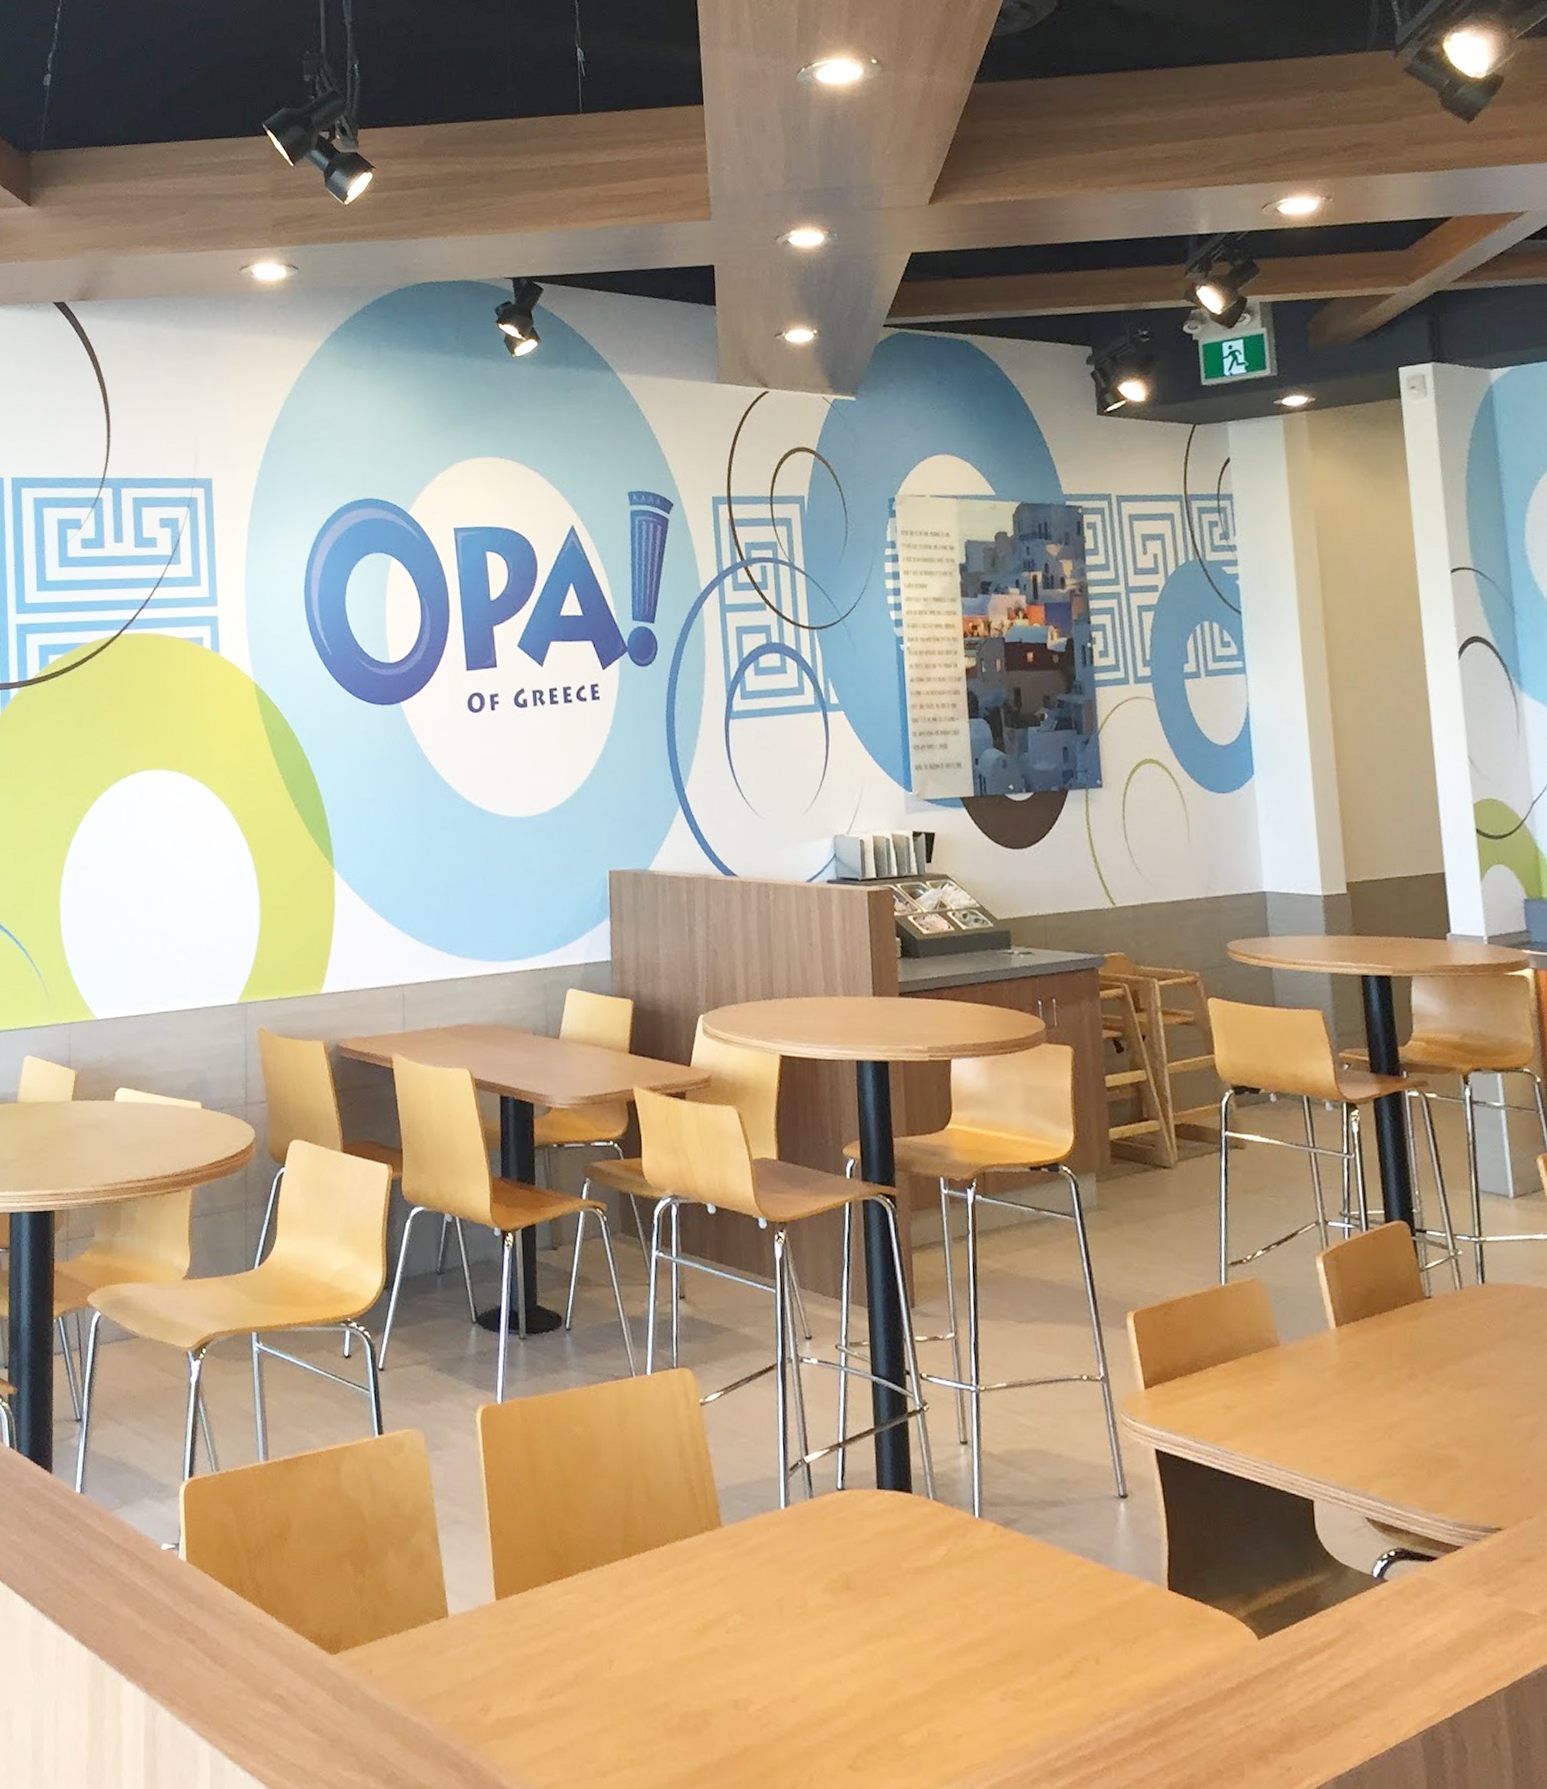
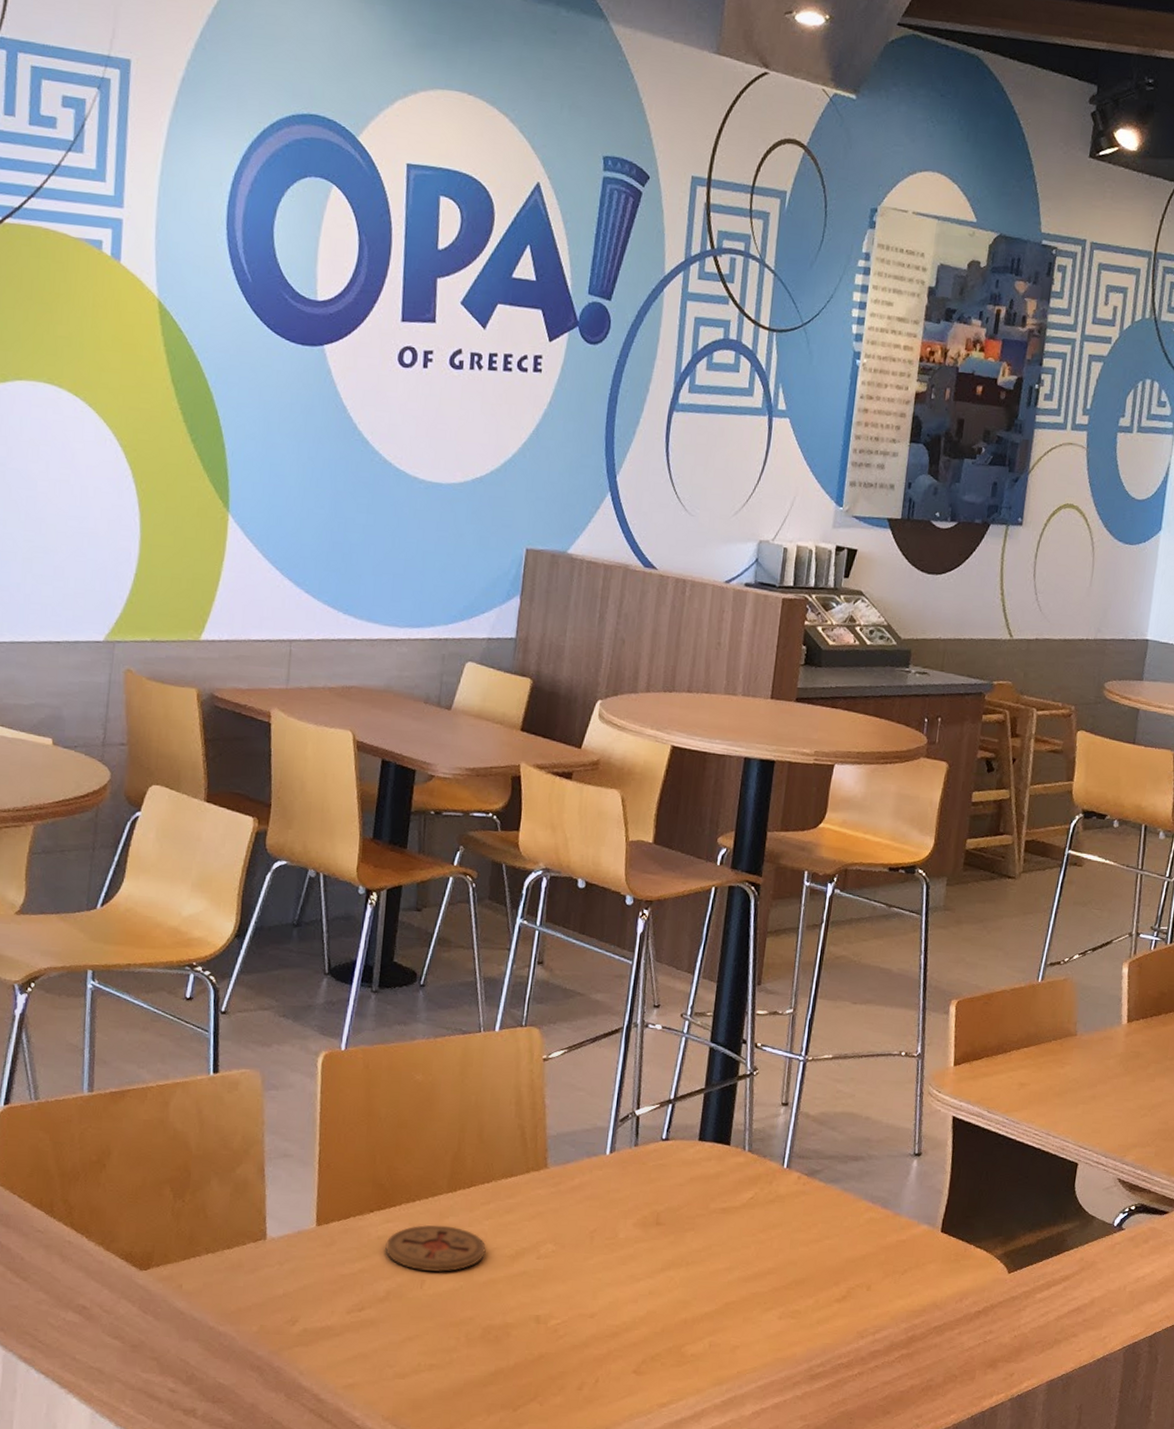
coaster: none [567,1596,671,1651] -> present [385,1225,486,1273]

